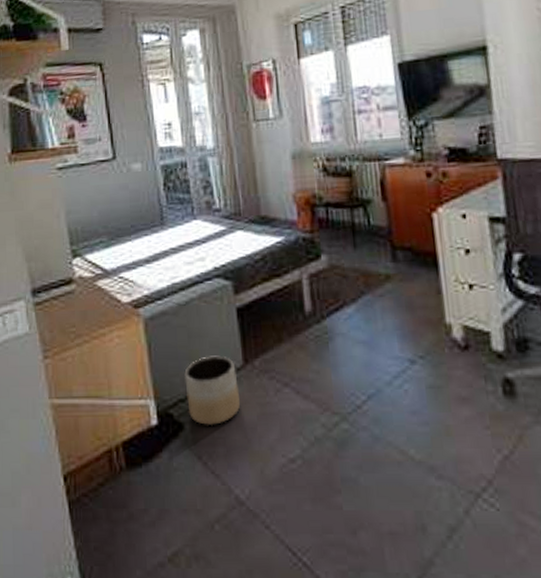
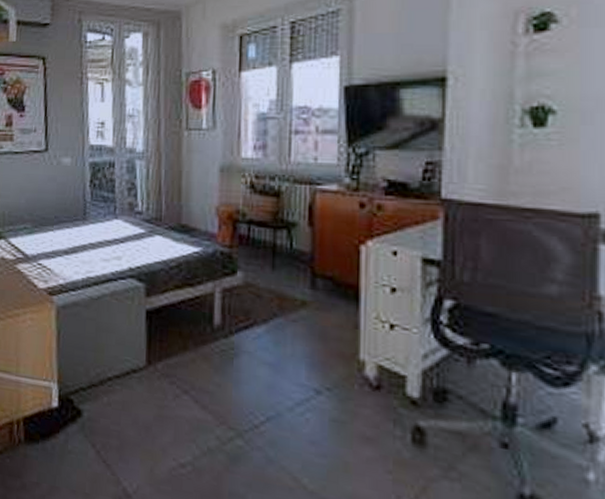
planter: present [184,355,241,426] -> none [87,351,139,418]

